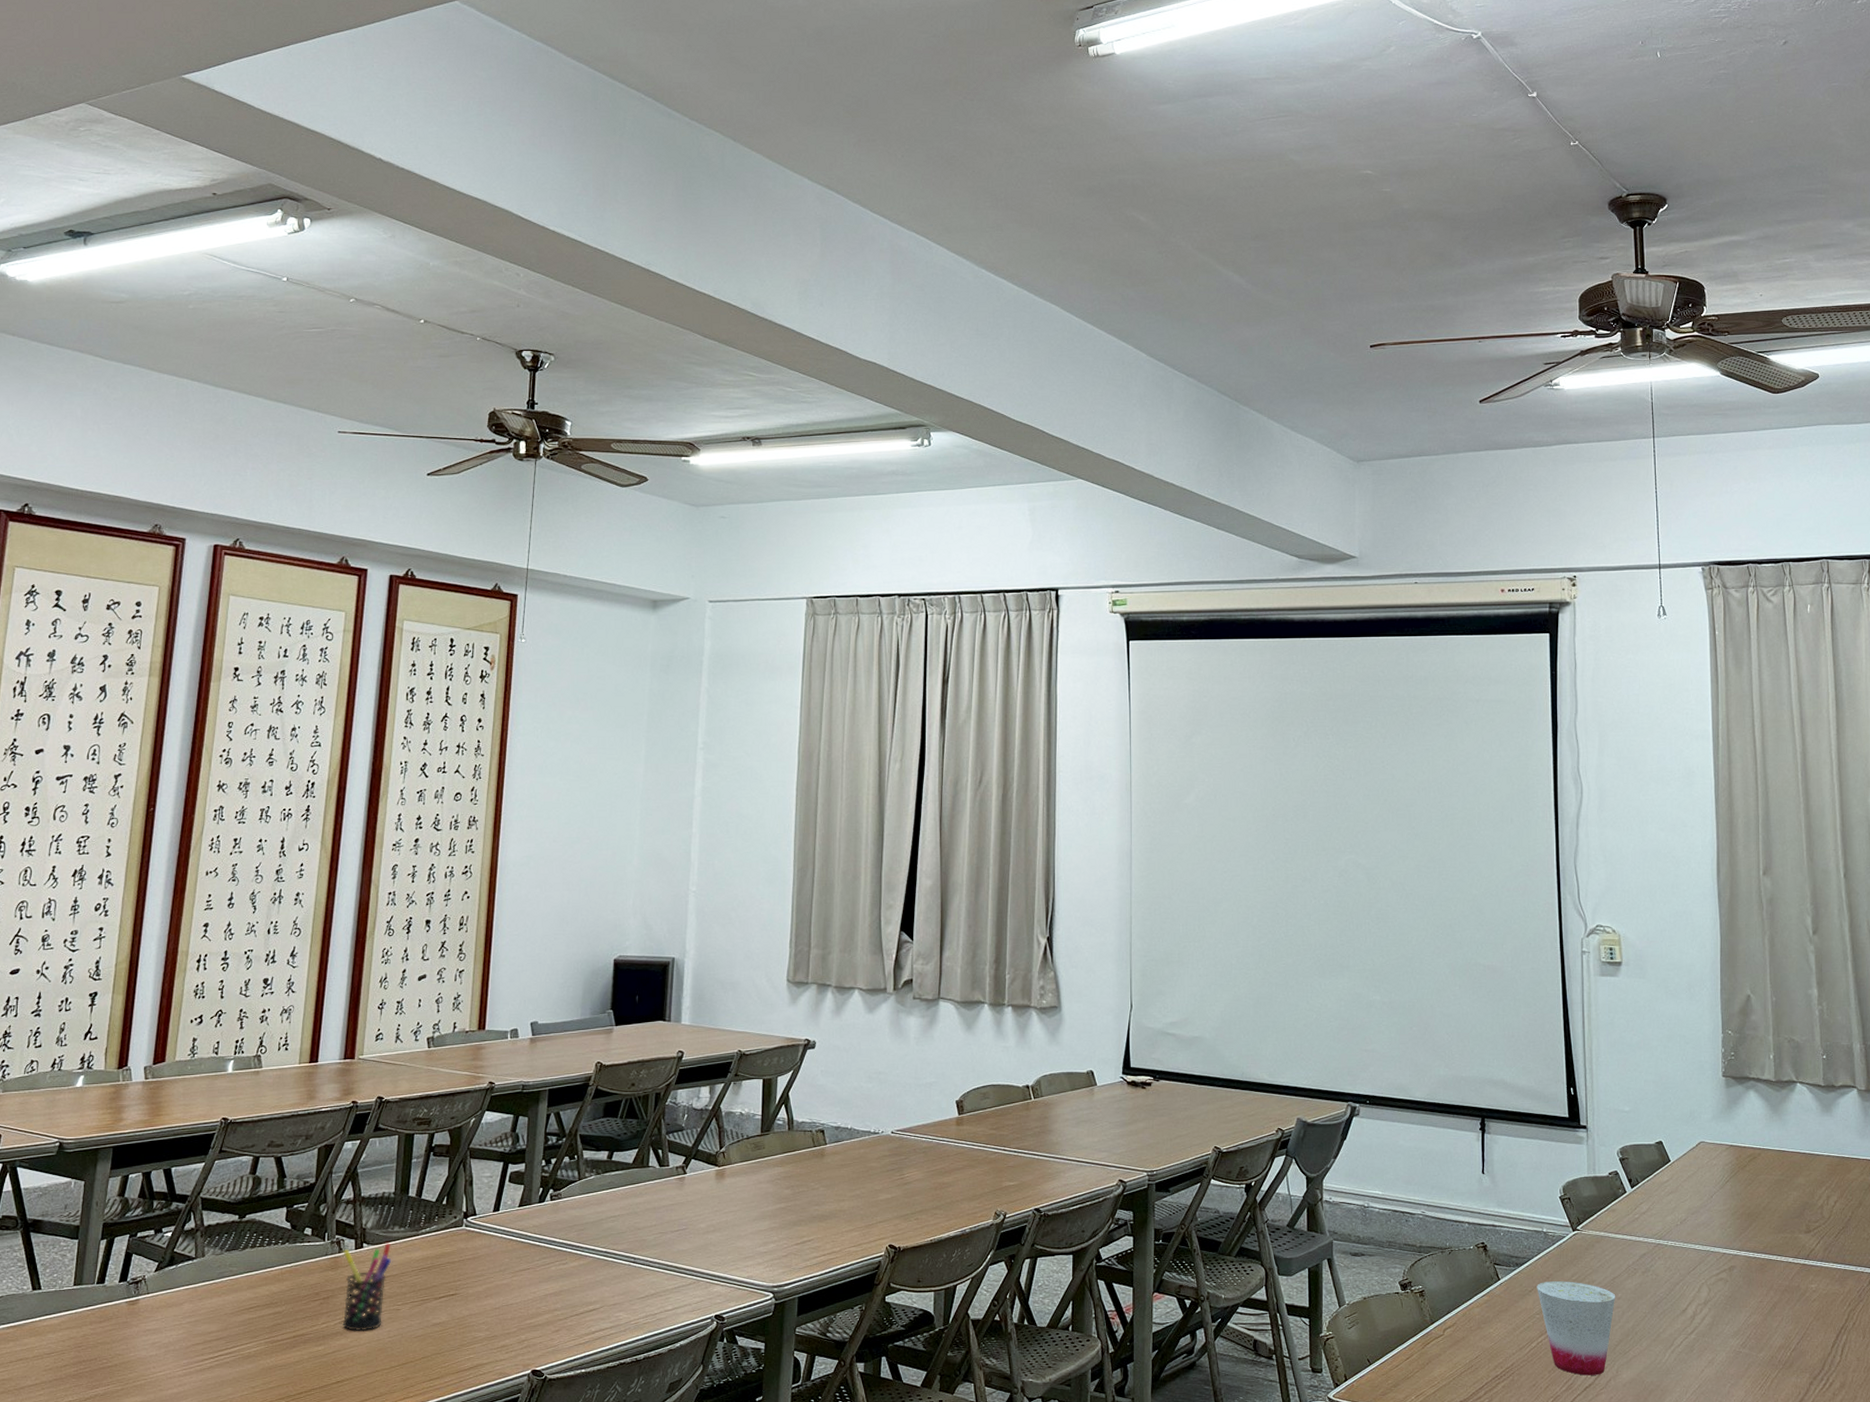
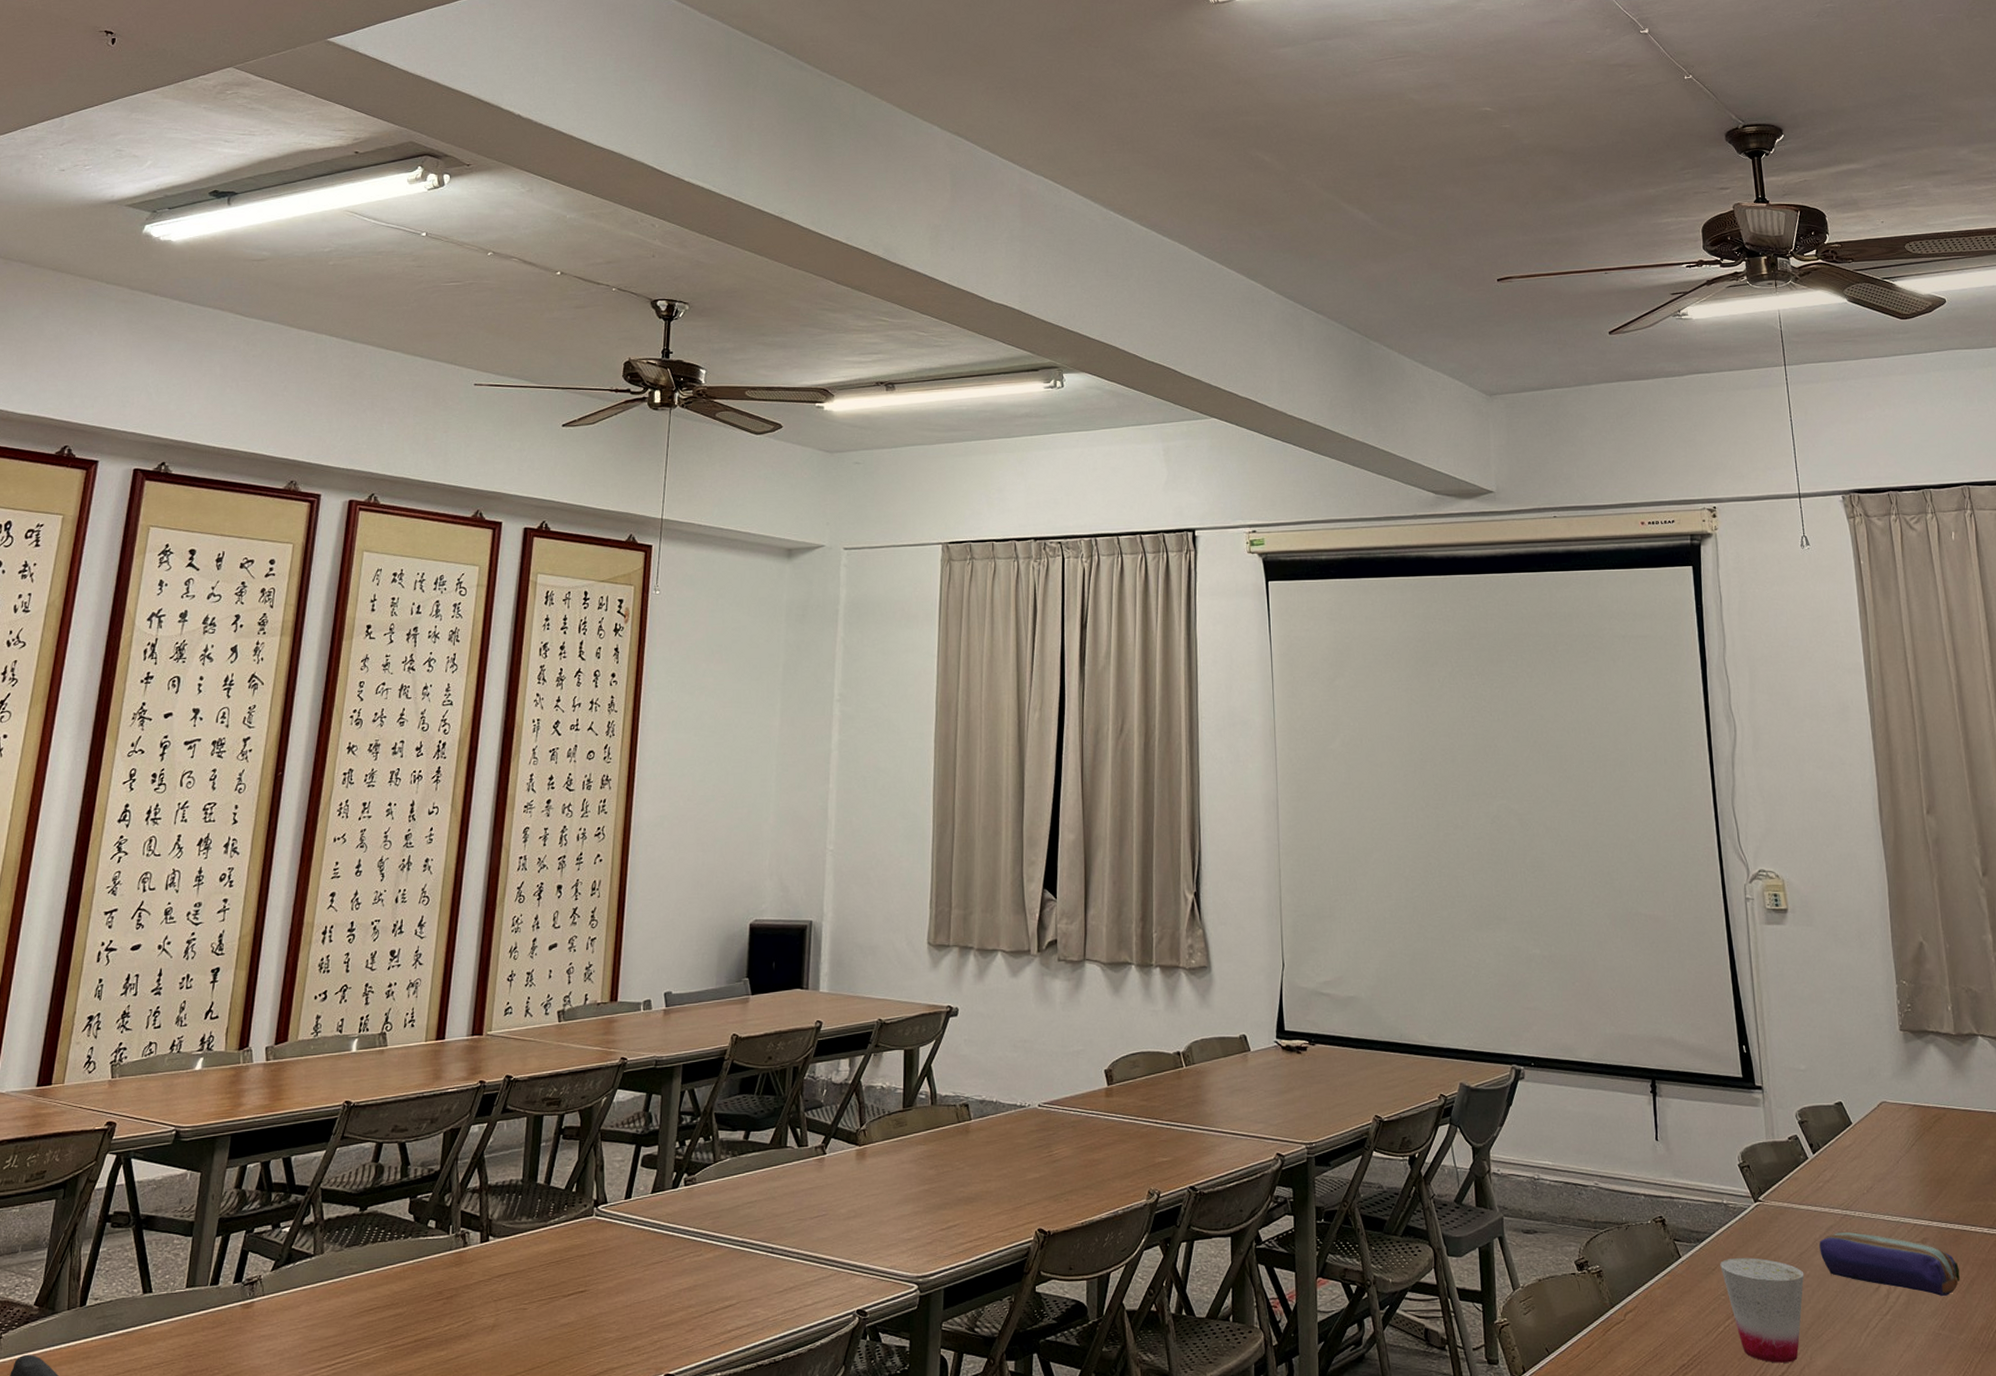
pen holder: present [342,1243,392,1332] -> none [466,1235,519,1334]
pencil case: none [1632,1259,1763,1319] -> present [1819,1231,1960,1297]

